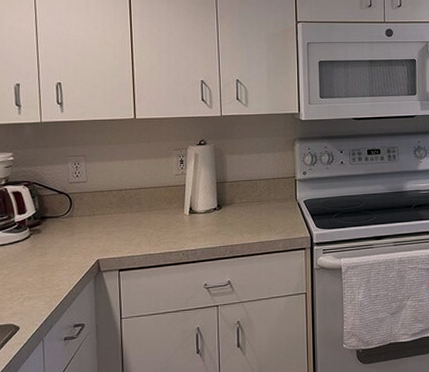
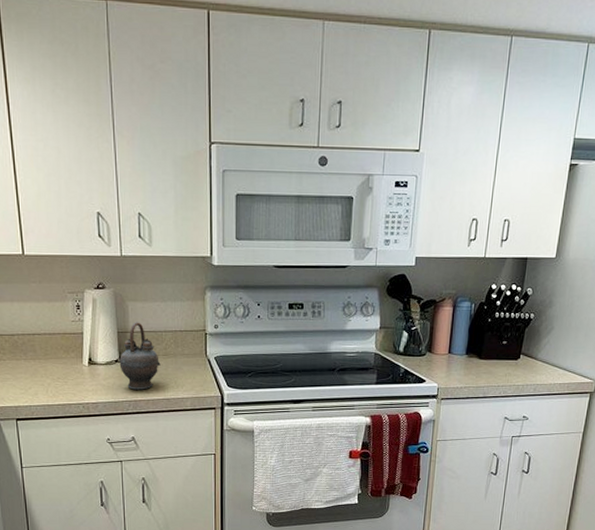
teapot: none [218,172,255,235] -> present [119,322,161,390]

